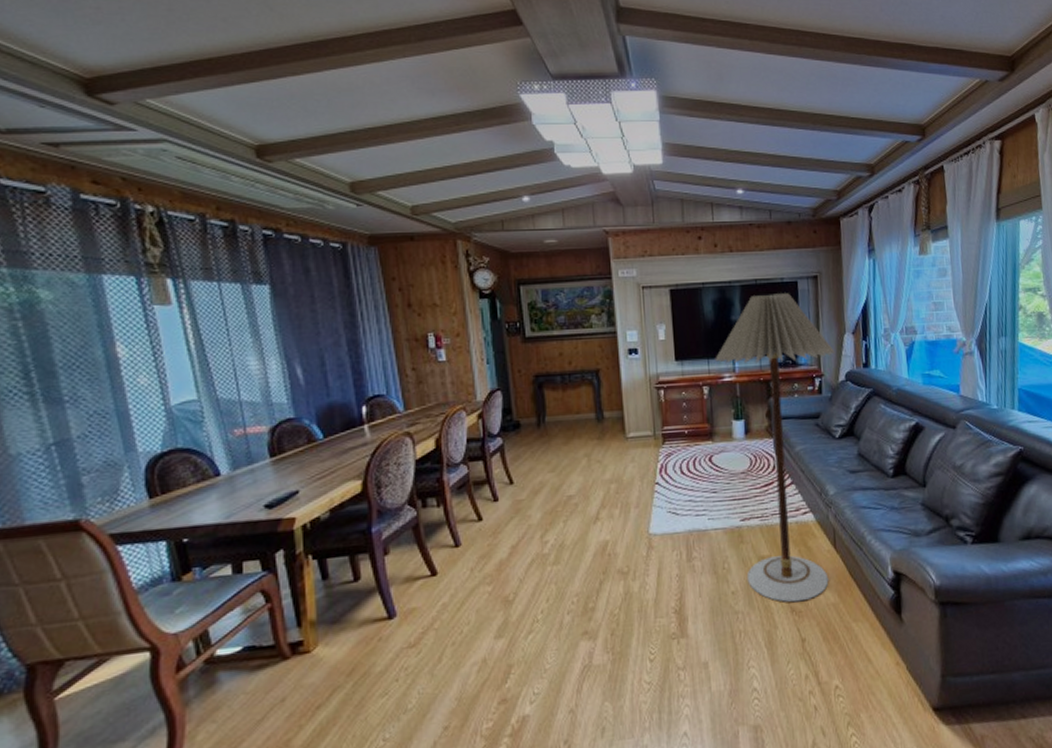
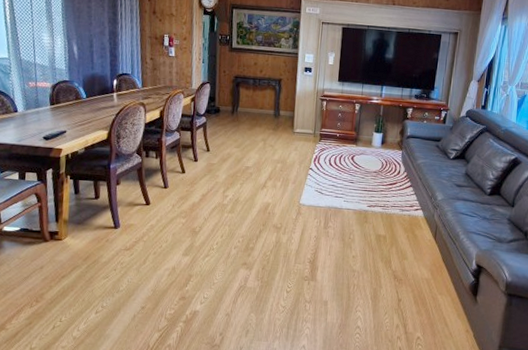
floor lamp: present [715,293,835,603] -> none [365,41,462,273]

